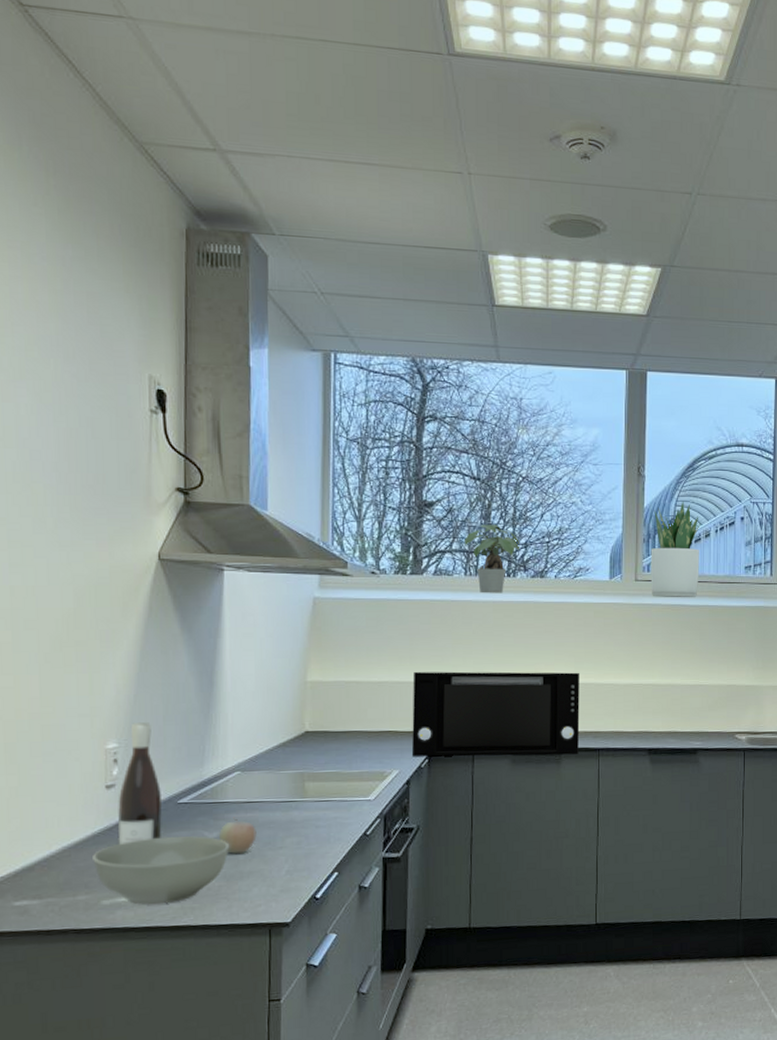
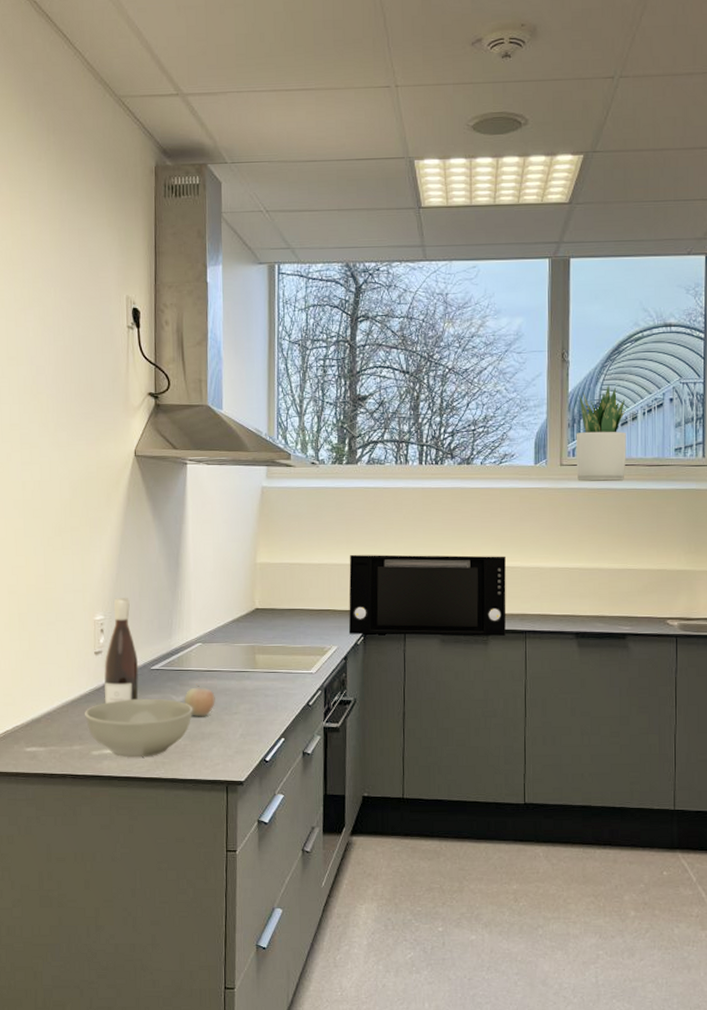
potted plant: present [465,525,520,594] -> none [395,415,447,481]

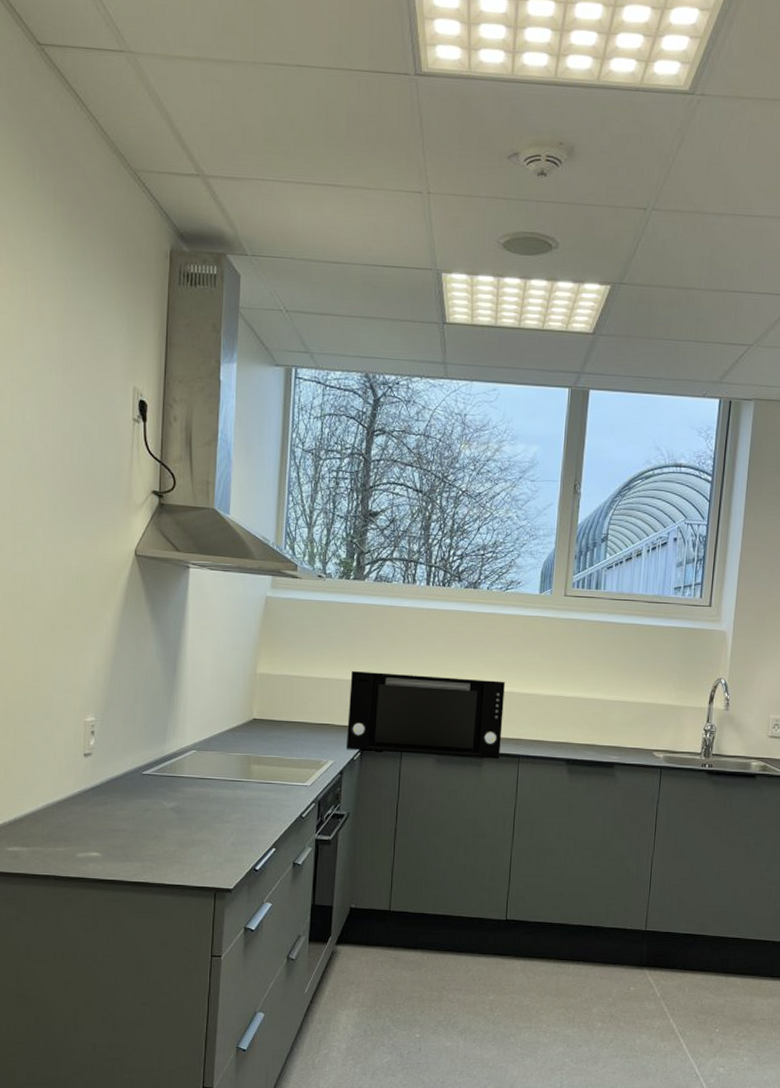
bowl: present [85,698,193,757] -> none [71,802,184,861]
bottle: present [103,598,139,704] -> none [91,700,130,806]
fruit: present [183,683,215,717] -> none [175,790,207,824]
planter: present [576,384,627,482] -> none [579,519,633,616]

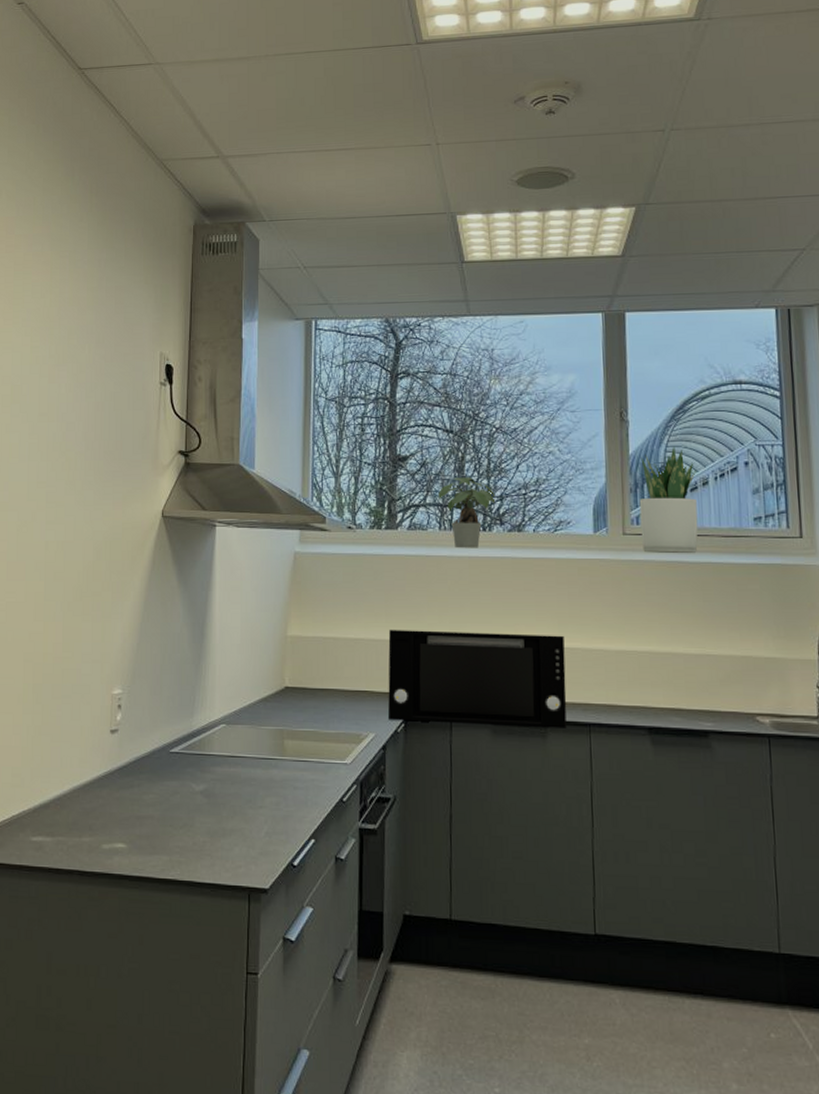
potted plant: none [404,535,457,602] -> present [438,477,496,549]
planter: none [579,519,633,616] -> present [639,446,698,554]

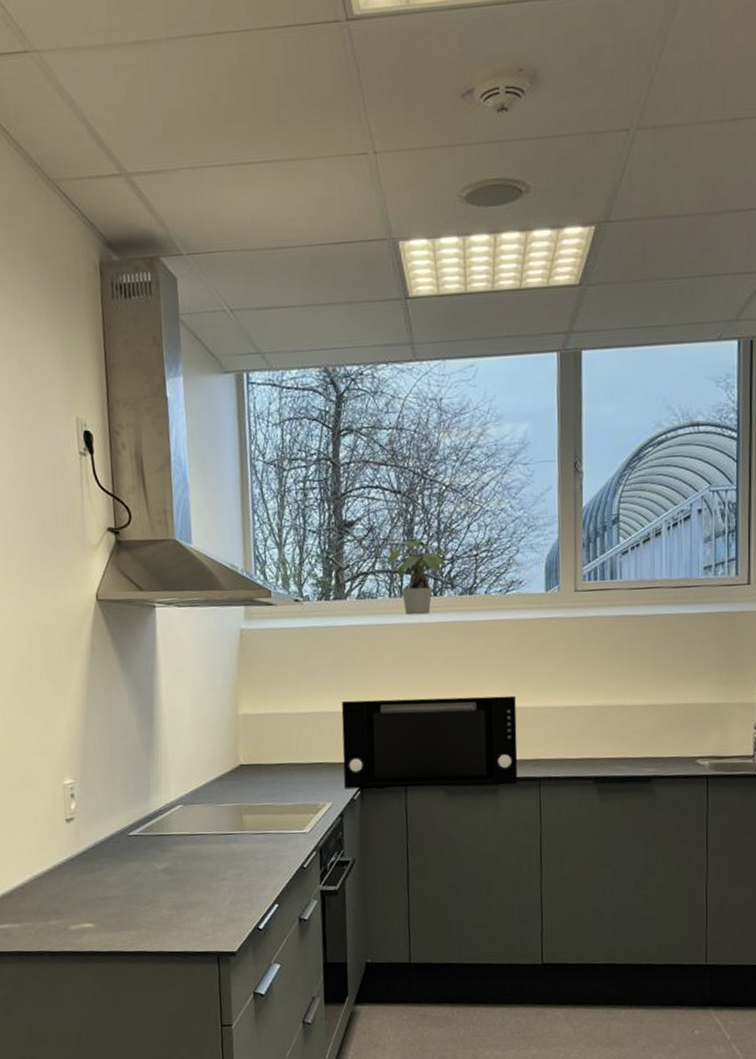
planter: present [639,446,698,554] -> none [591,496,649,609]

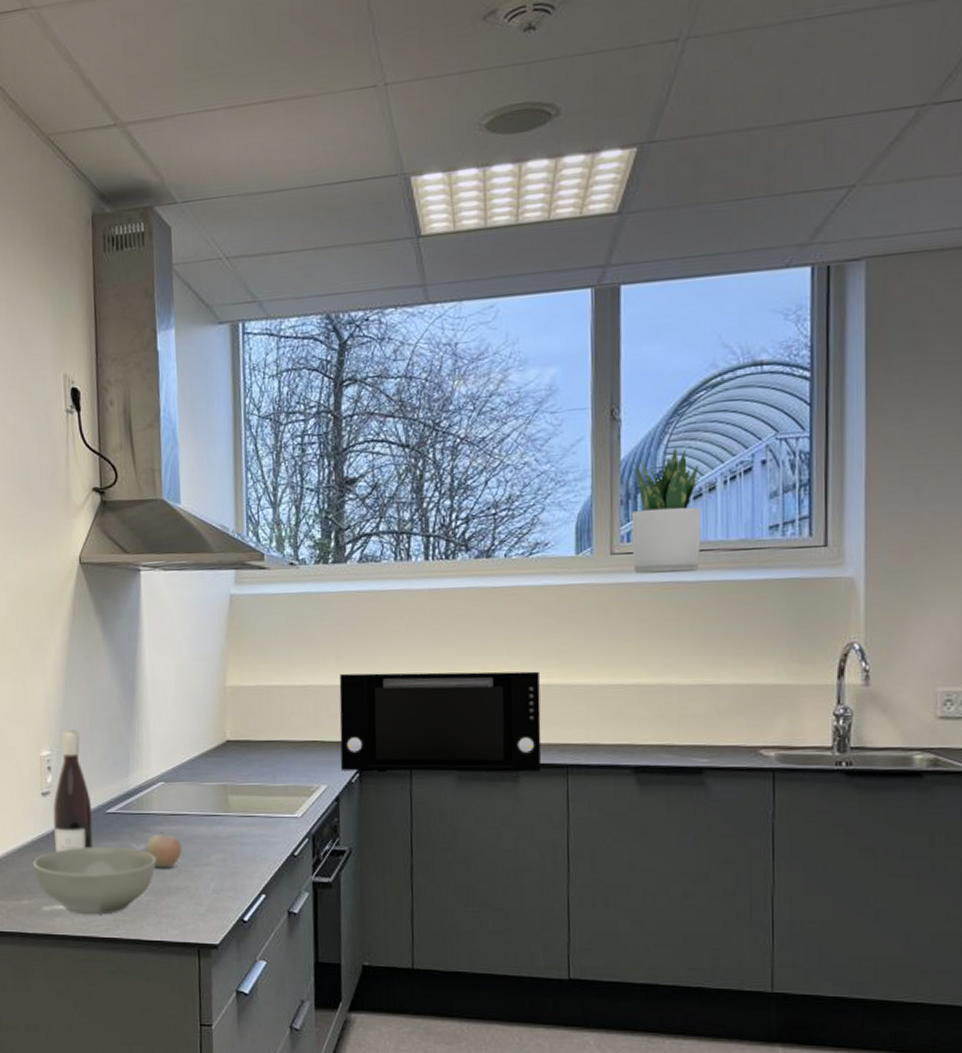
bowl: none [59,866,177,930] -> present [33,846,157,913]
bottle: none [77,759,117,874] -> present [53,730,93,852]
fruit: none [166,849,201,885] -> present [145,829,182,869]
potted plant: present [387,540,447,616] -> none [393,498,460,581]
planter: none [591,496,649,609] -> present [631,446,701,574]

